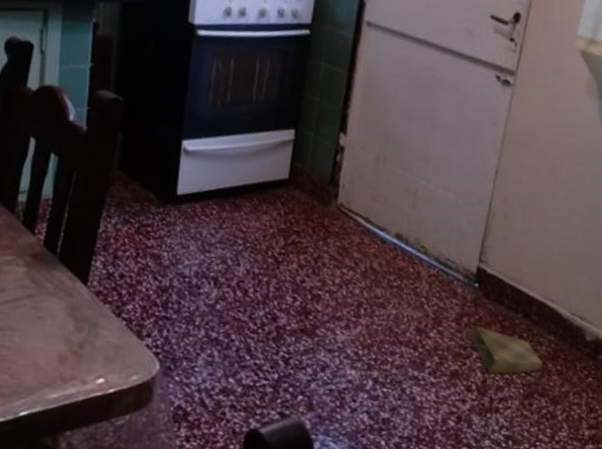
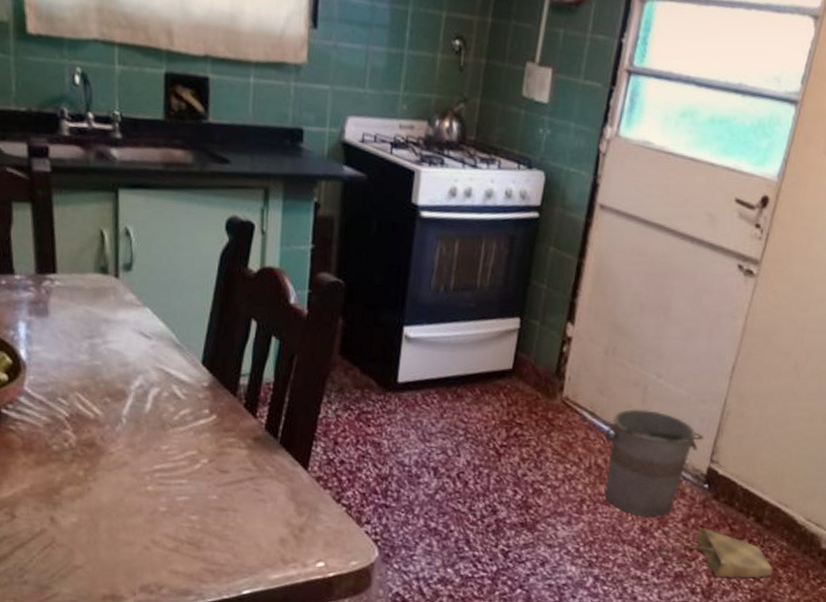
bucket: none [379,213,473,318] -> present [604,408,705,517]

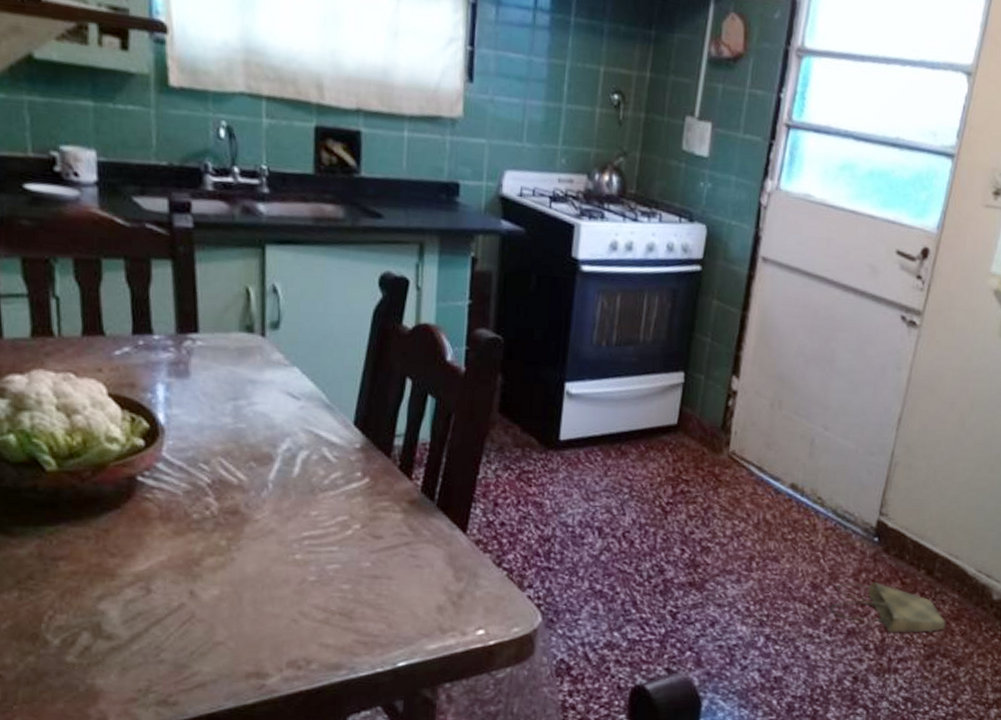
bucket: present [604,408,705,517] -> none [772,462,873,573]

